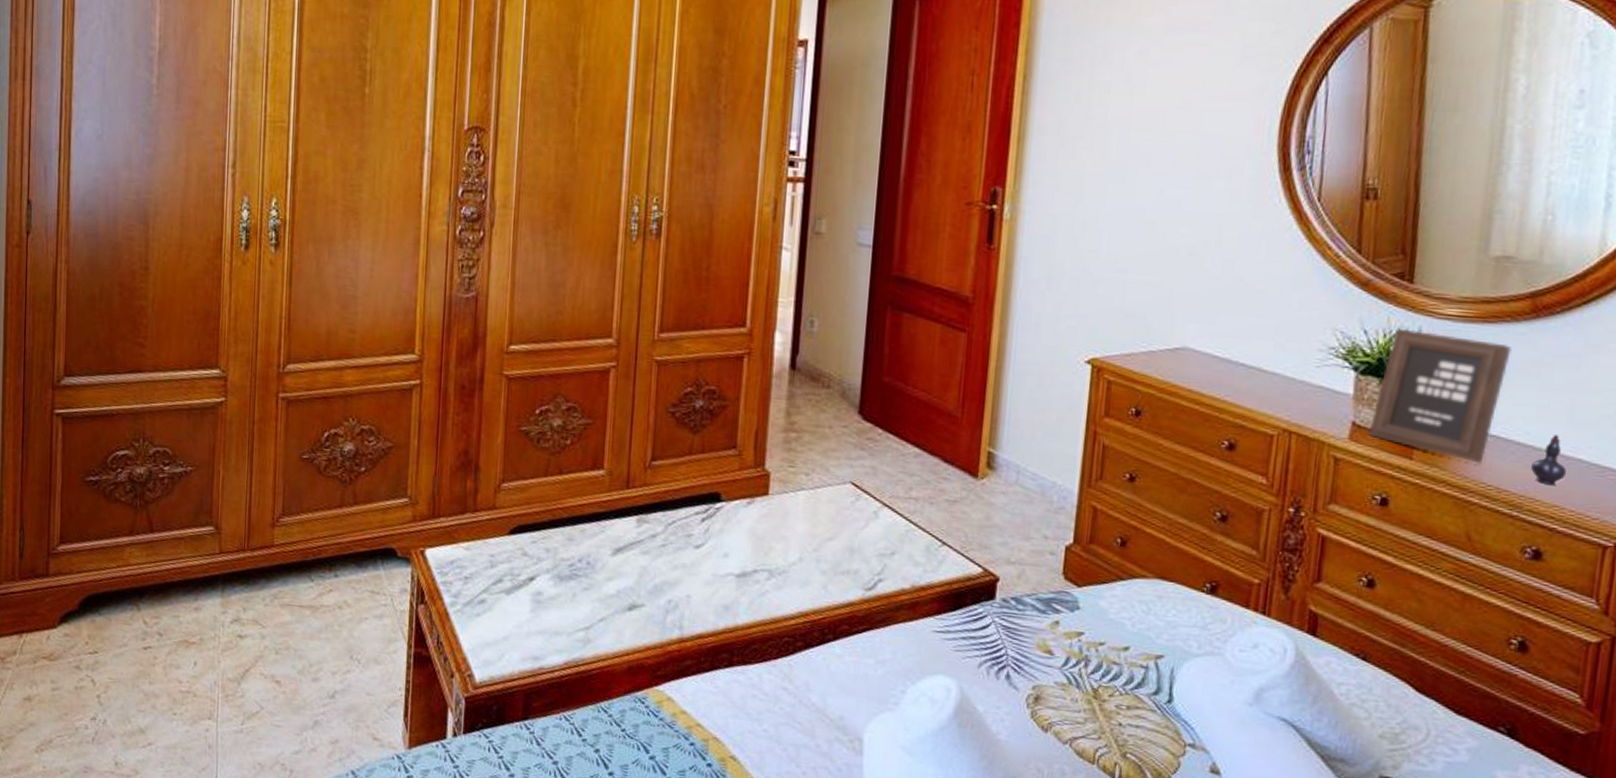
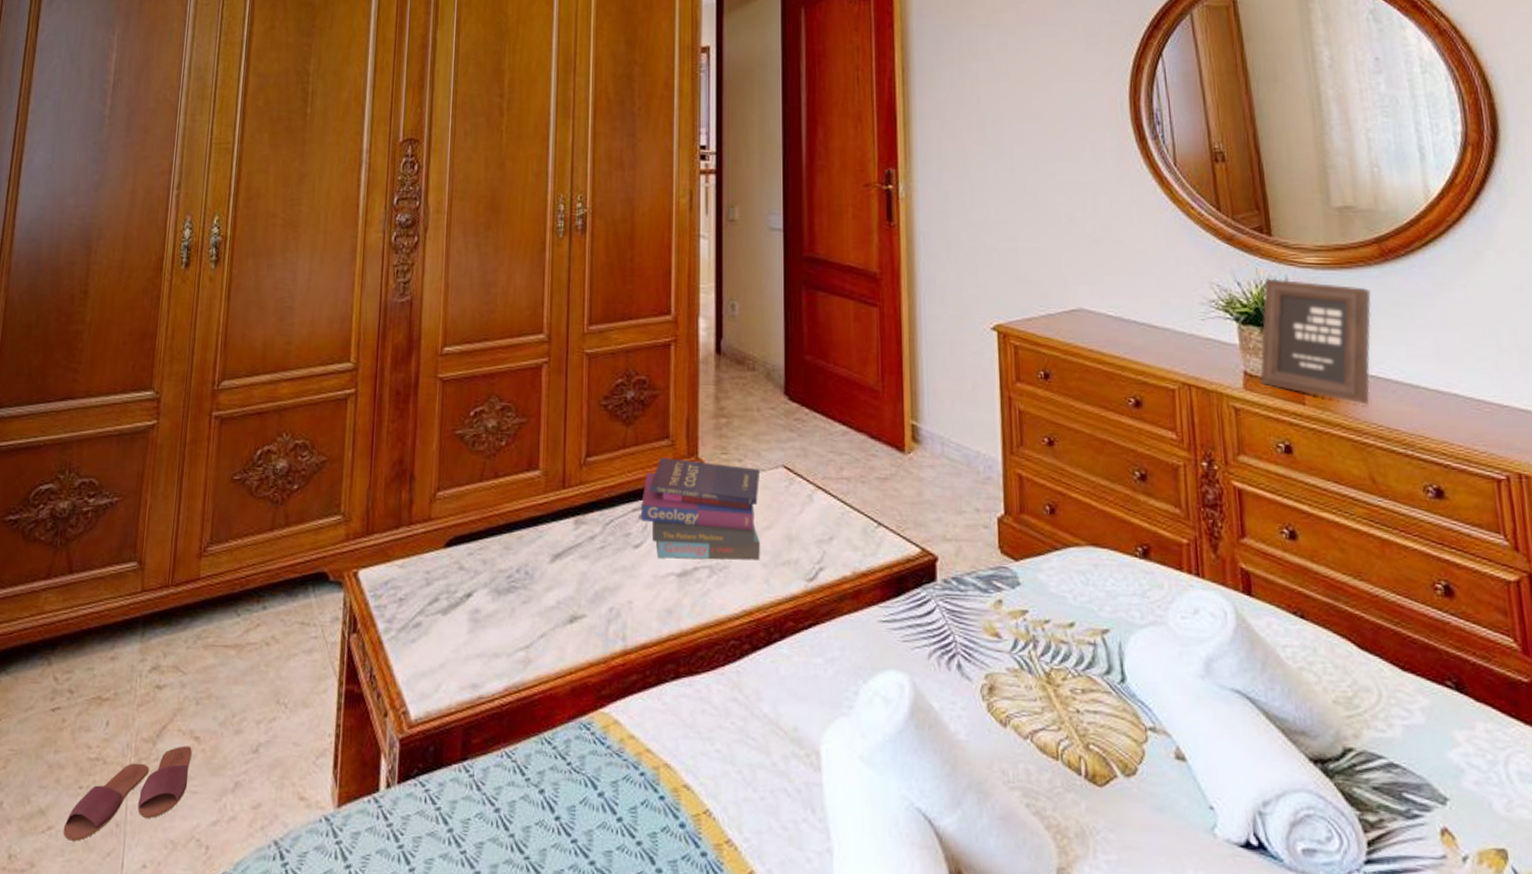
slippers: none [162,687,274,757] -> present [63,745,192,841]
books: none [703,466,828,568] -> present [641,457,761,560]
perfume bottle: present [1531,435,1566,485] -> none [1413,372,1446,421]

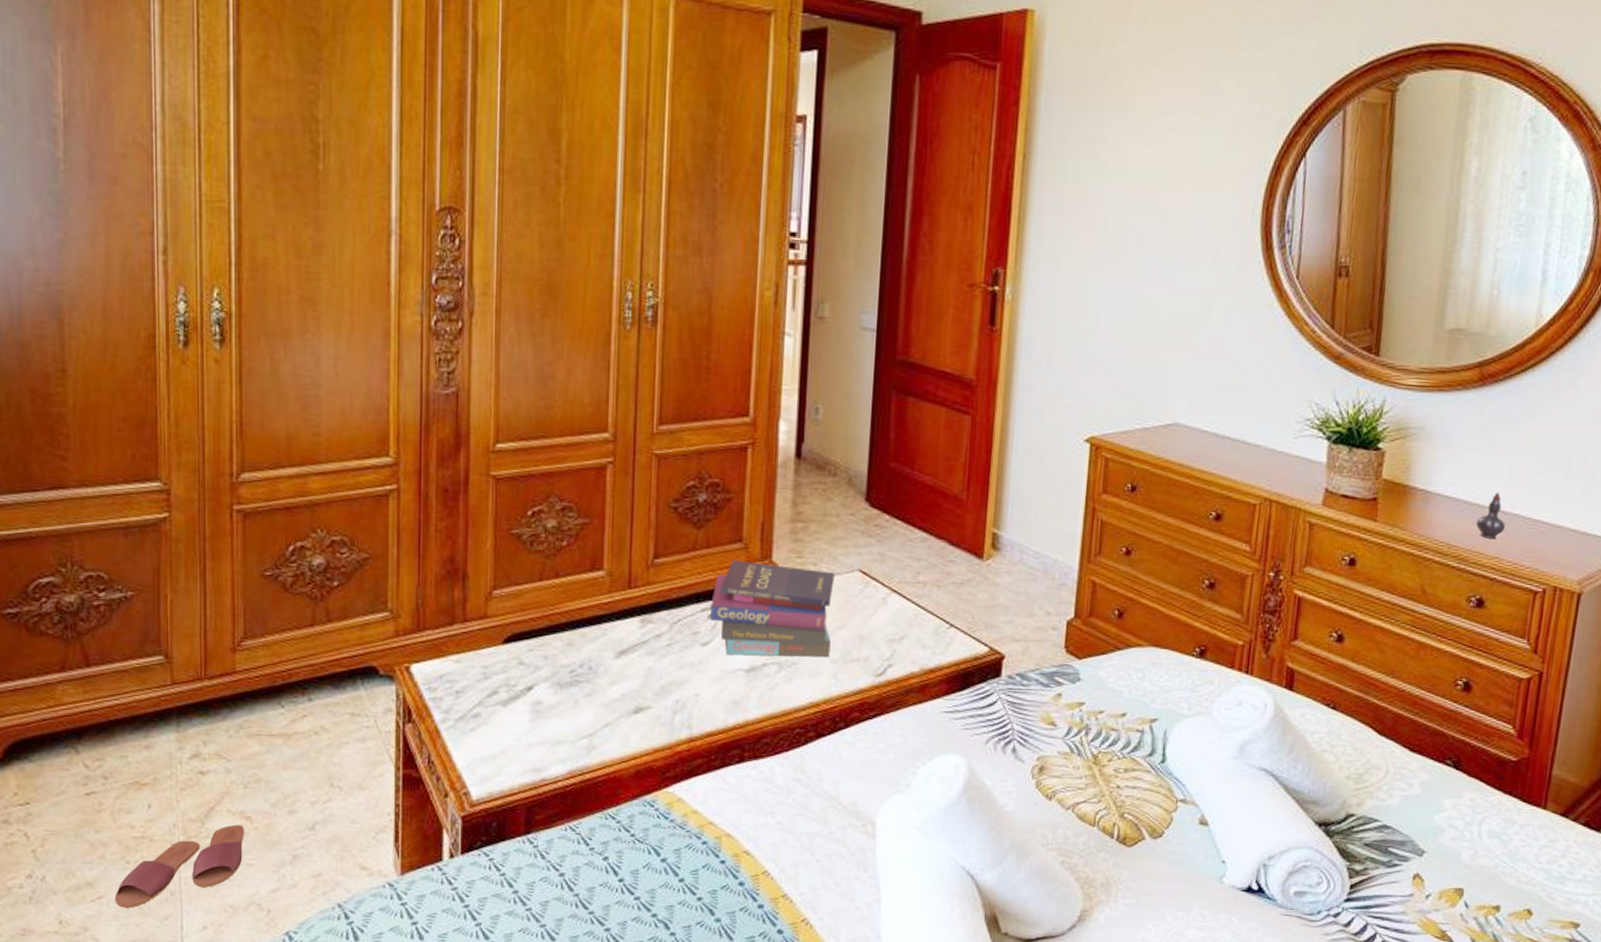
picture frame: present [1260,278,1371,405] -> none [1339,399,1462,523]
perfume bottle: none [1413,372,1446,421] -> present [1476,493,1505,539]

